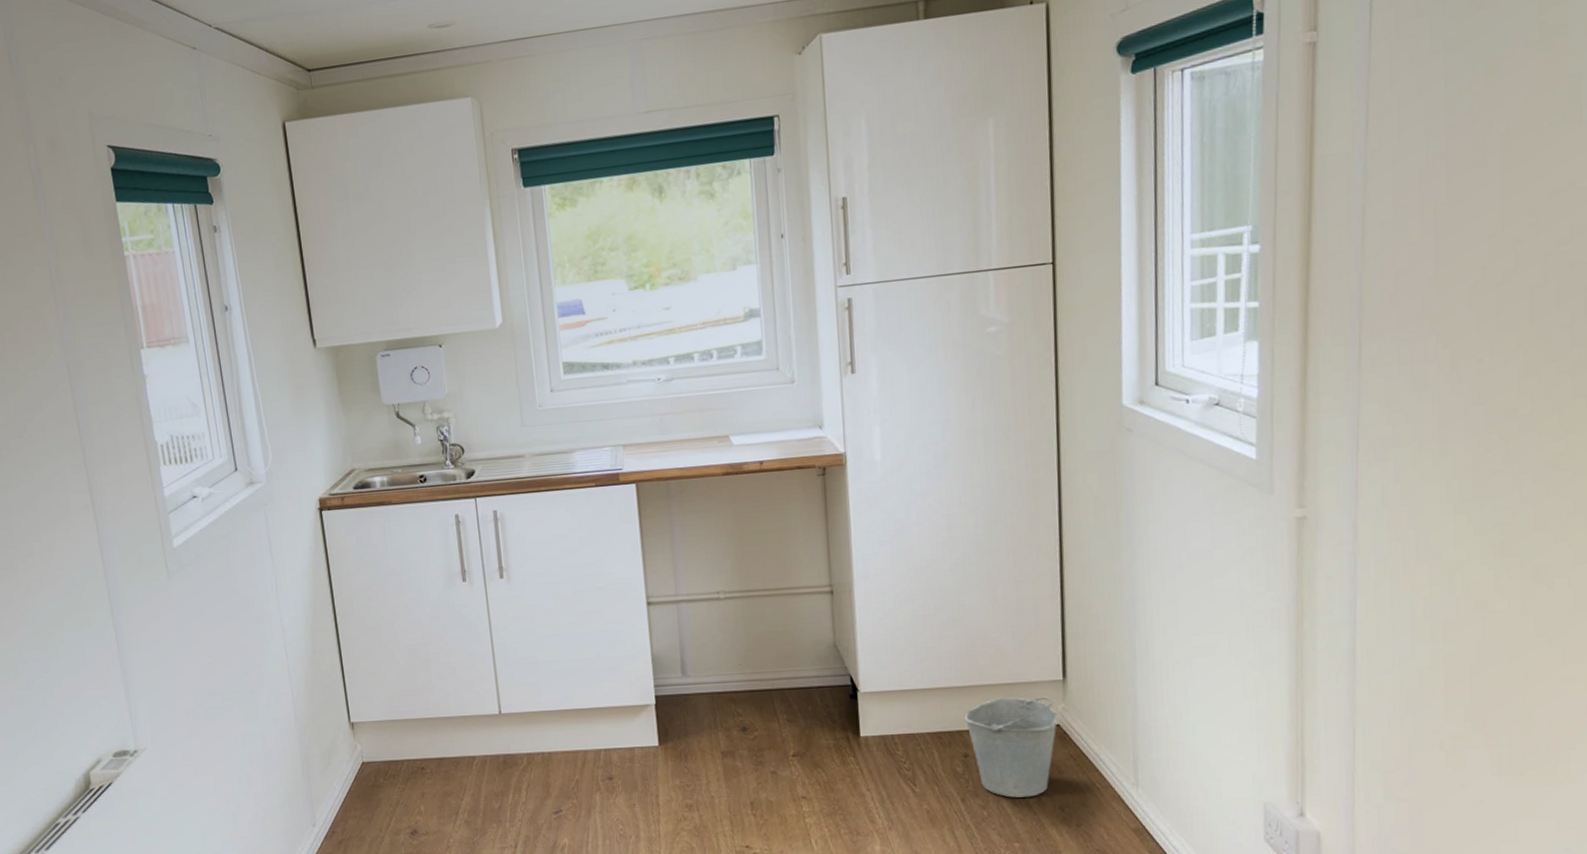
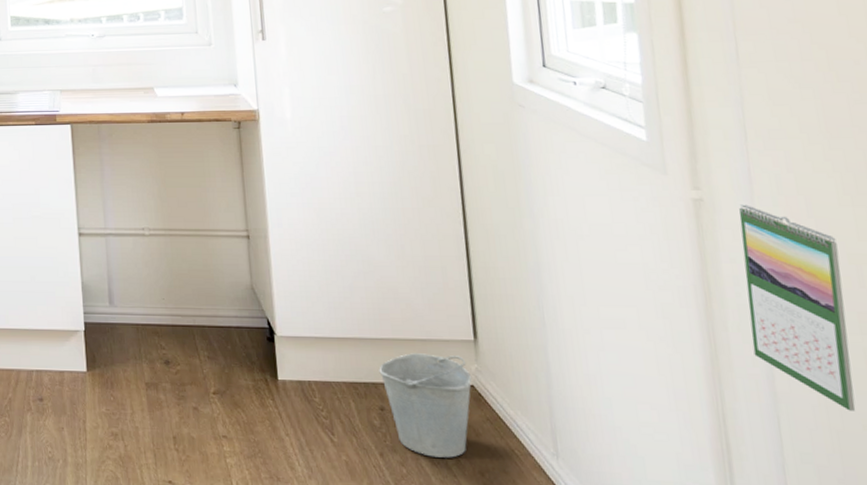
calendar: none [1338,519,1434,717] -> present [739,204,856,411]

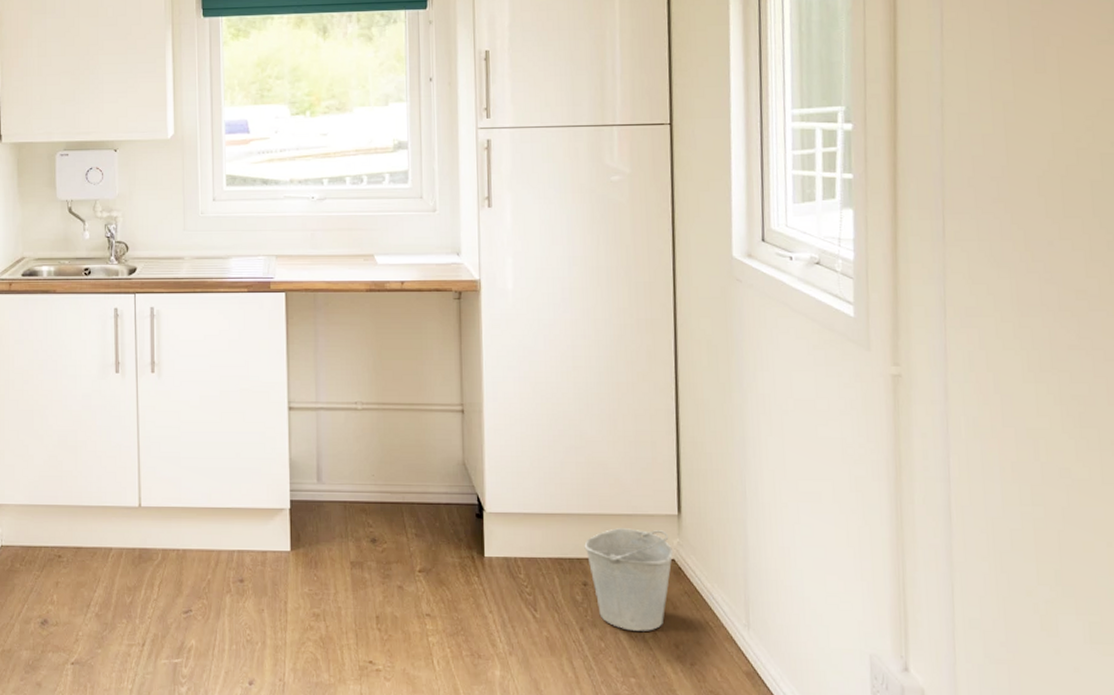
calendar: present [739,204,856,411] -> none [933,380,1022,578]

